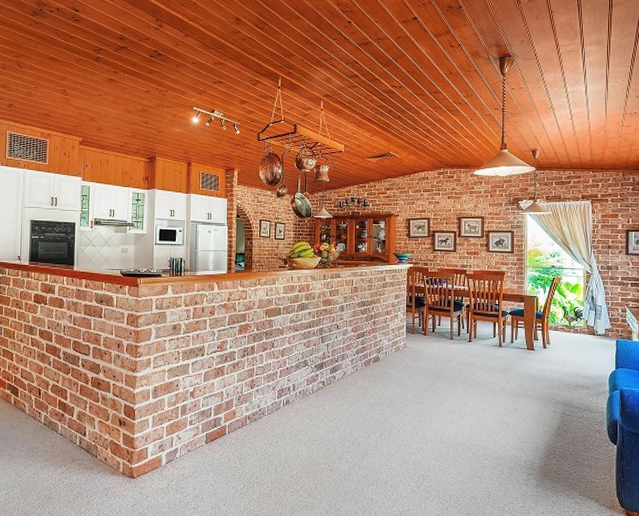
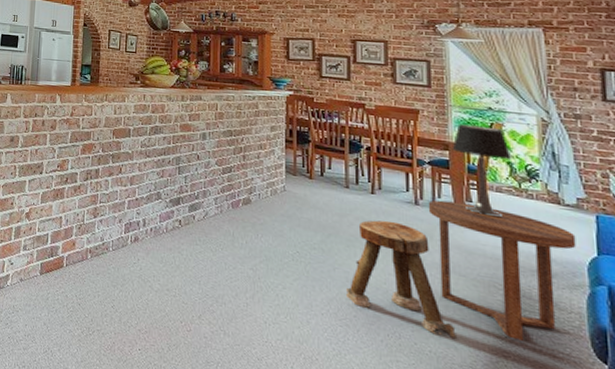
stool: none [448,361,524,443] -> present [345,220,458,339]
side table: none [508,341,603,438] -> present [428,200,577,341]
table lamp: none [526,280,566,350] -> present [452,124,513,218]

